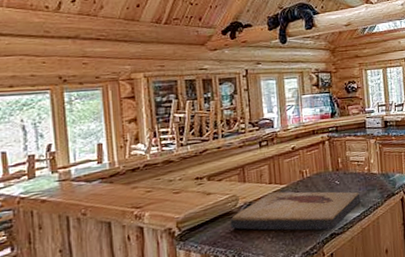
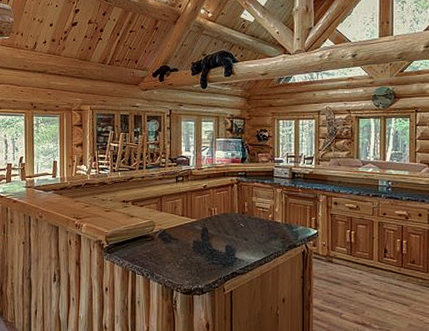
fish fossil: present [230,191,361,231] -> none [147,224,263,268]

